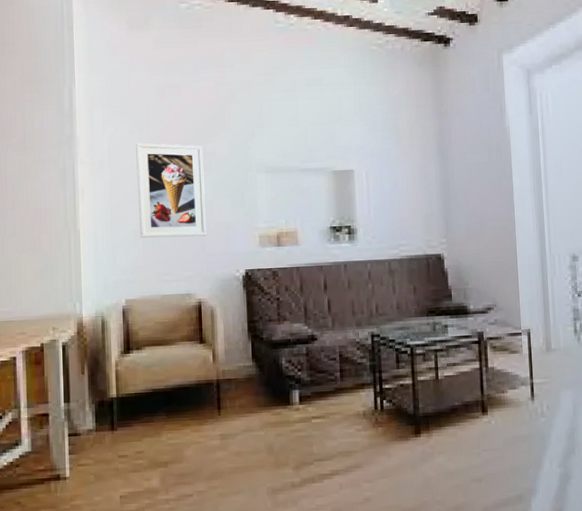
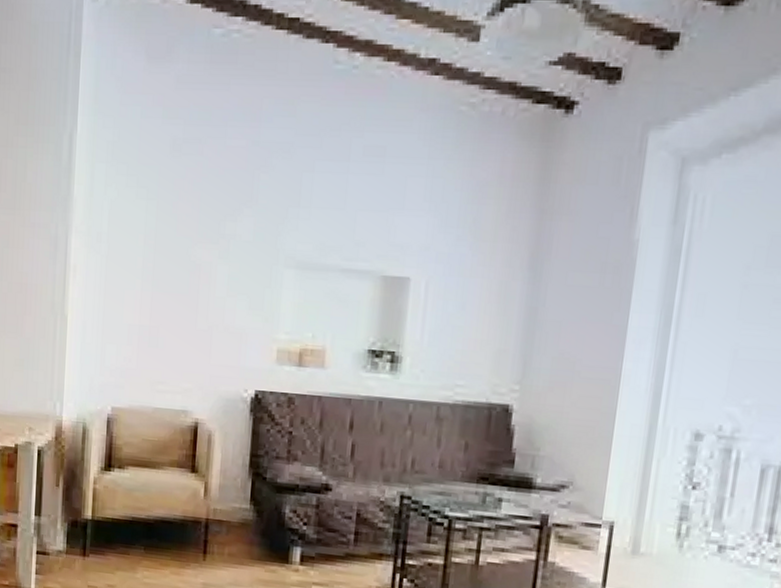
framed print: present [136,143,207,238] -> none [135,213,222,341]

